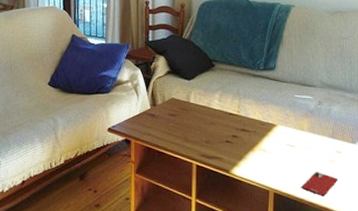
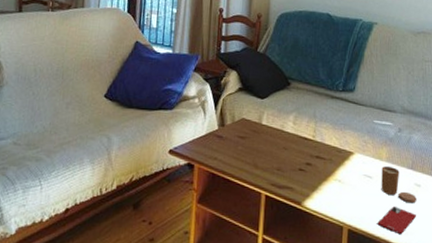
candle: none [303,135,338,169] -> present [381,165,416,204]

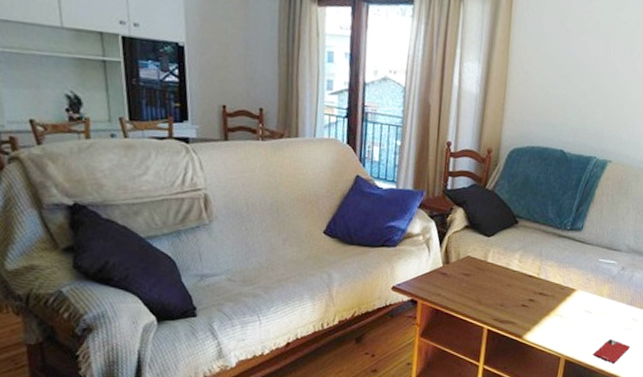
candle: present [381,165,416,204] -> none [599,302,632,336]

